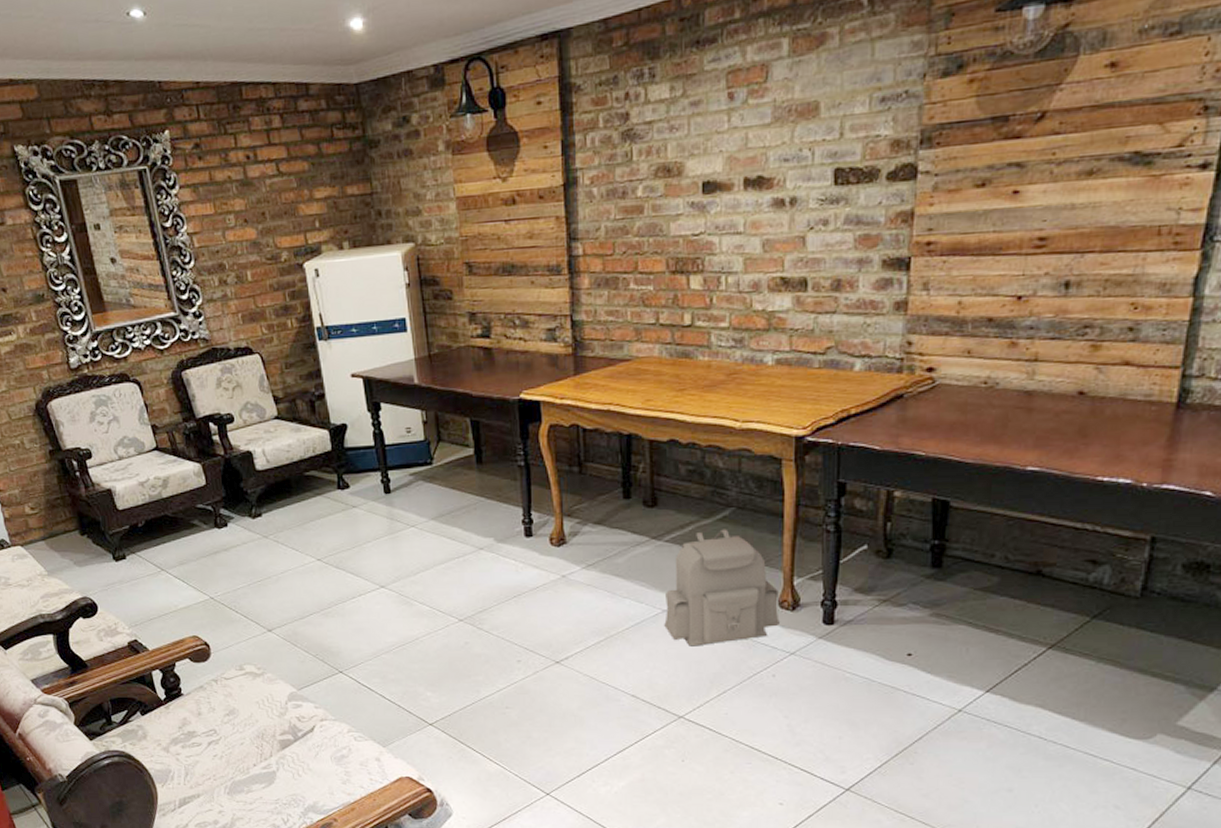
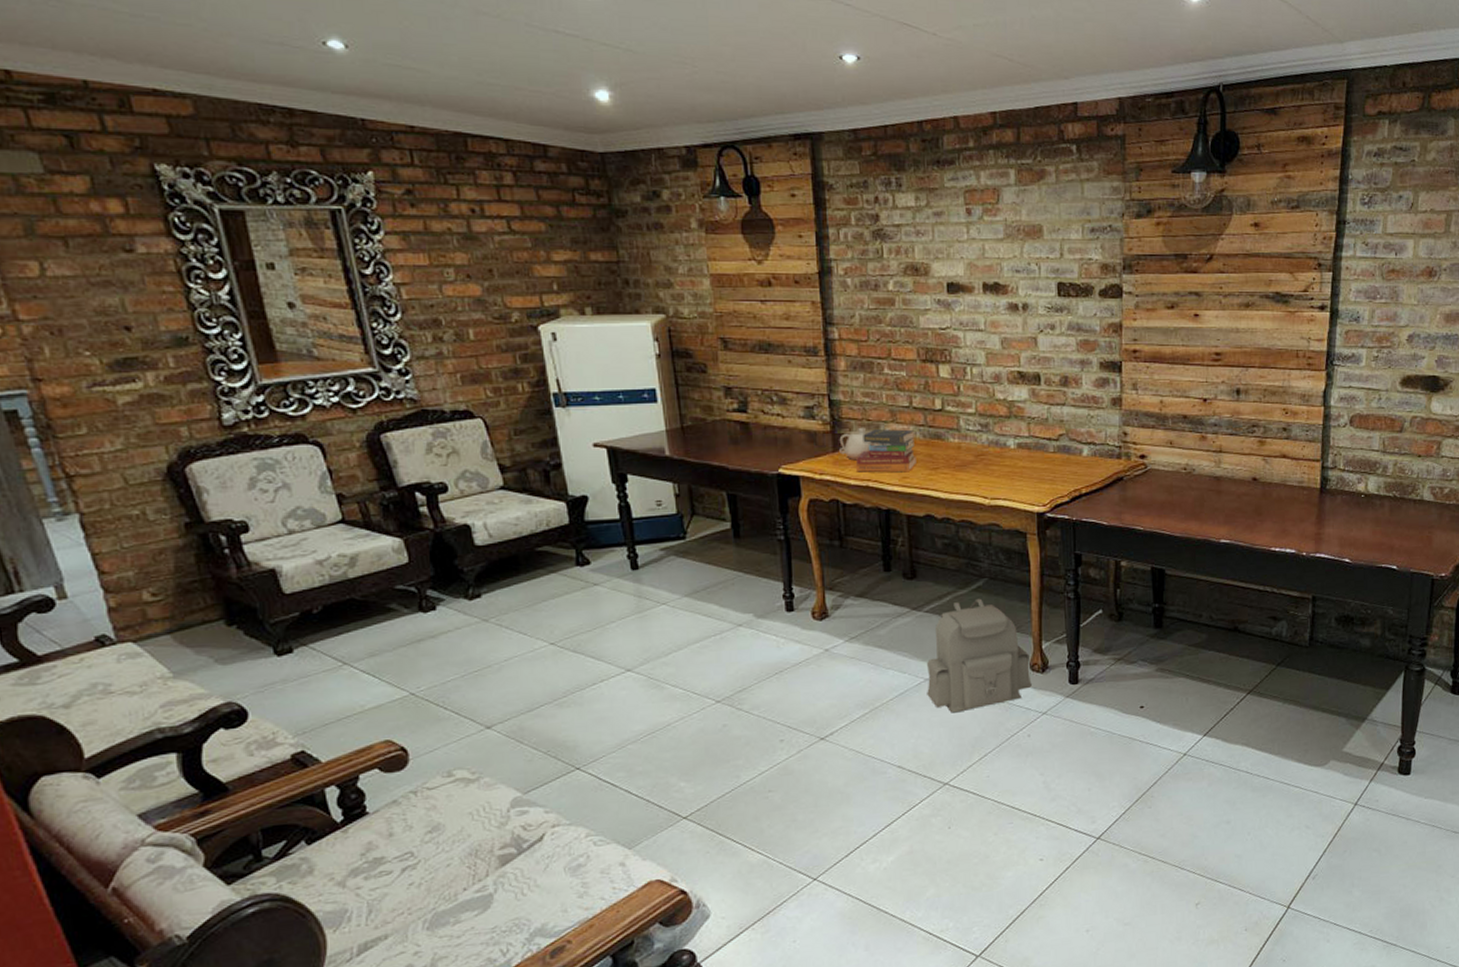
teapot: none [581,348,636,384] -> present [839,427,892,461]
books: none [597,348,661,396] -> present [855,429,917,473]

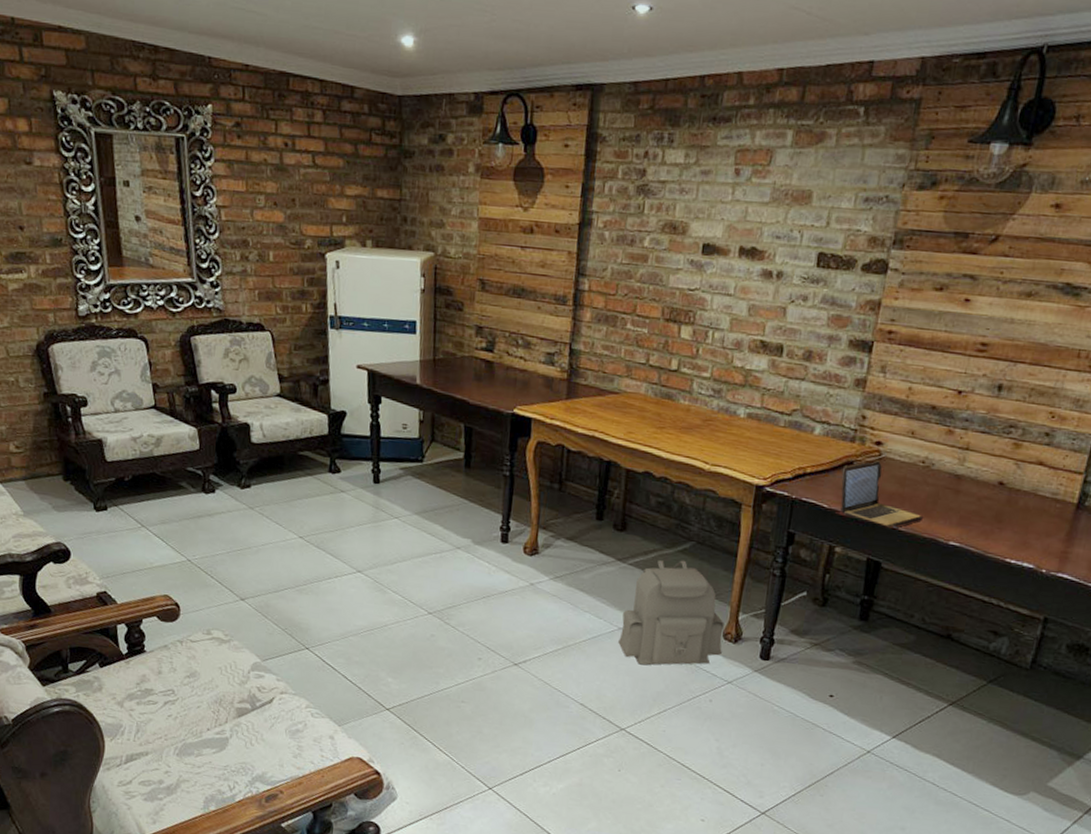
teapot: present [839,427,892,461] -> none [572,378,625,410]
books: present [855,429,917,473] -> none [584,382,646,428]
laptop: none [1114,473,1195,535] -> present [836,460,924,528]

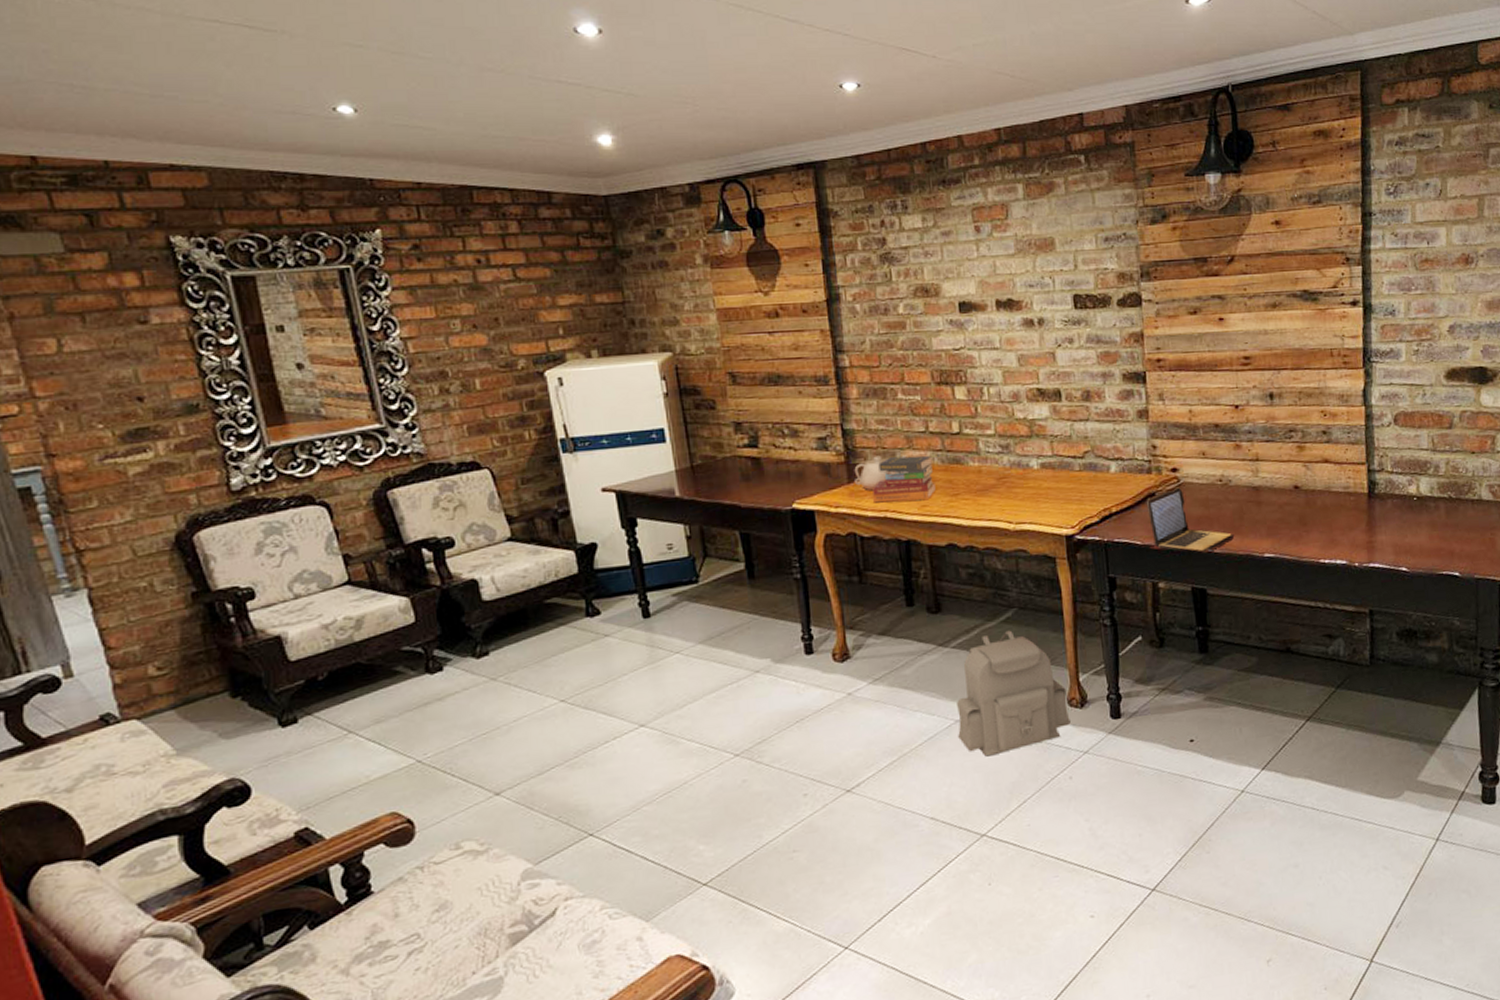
teapot: none [572,378,625,410] -> present [854,455,908,491]
books: none [584,382,646,428] -> present [872,455,936,503]

